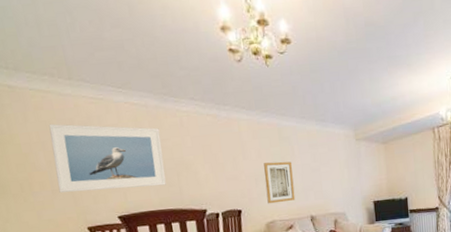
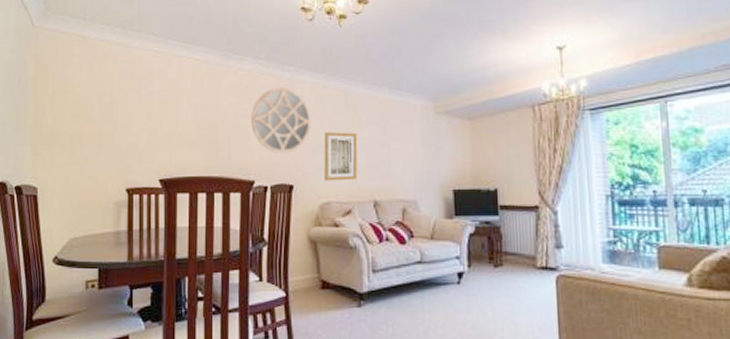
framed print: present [48,123,166,193] -> none [106,75,218,149]
home mirror: none [195,125,251,184] -> present [251,87,311,153]

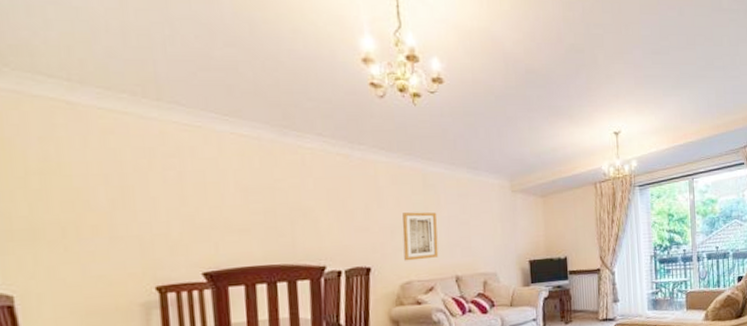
home mirror: present [251,87,311,153] -> none [317,167,387,236]

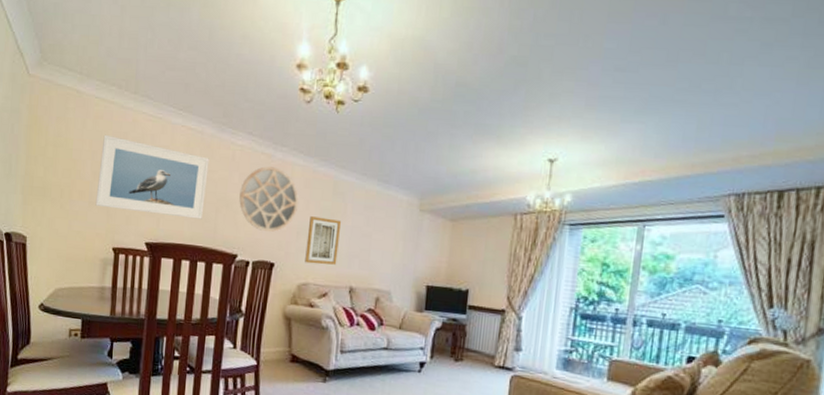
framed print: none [118,152,276,241] -> present [95,134,209,220]
home mirror: none [317,167,387,236] -> present [239,166,299,232]

